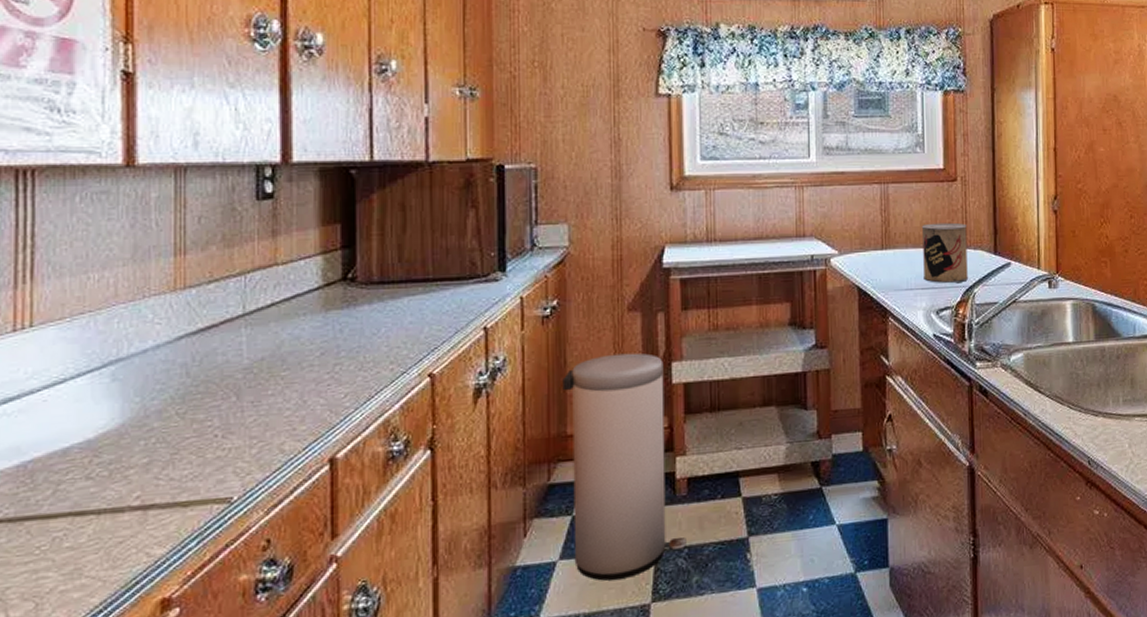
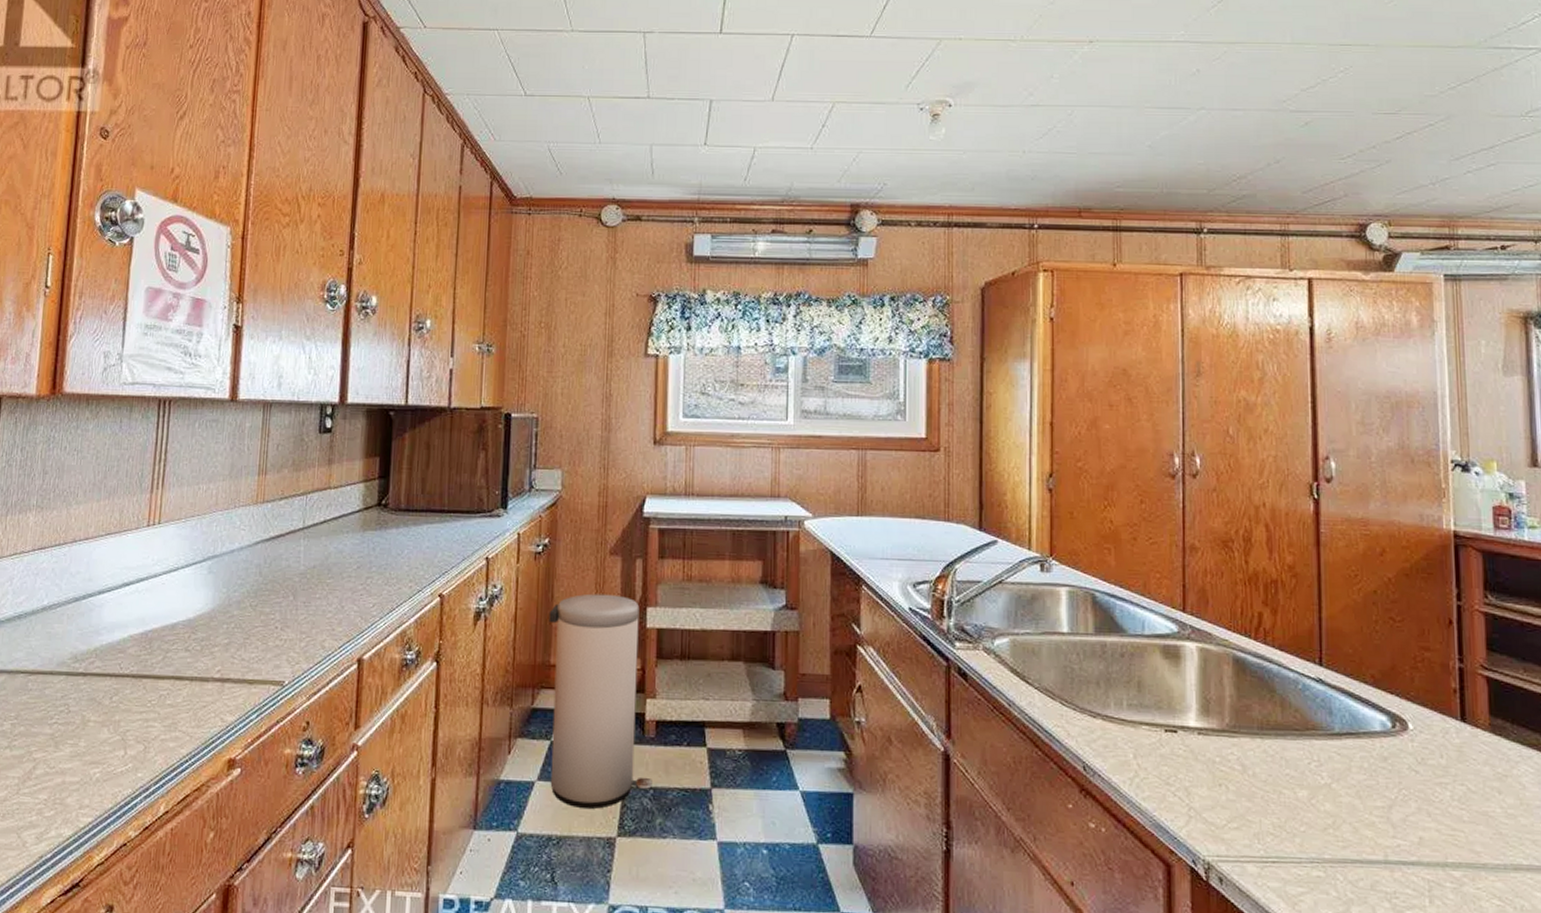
tin can: present [921,222,968,284] -> none [900,493,949,557]

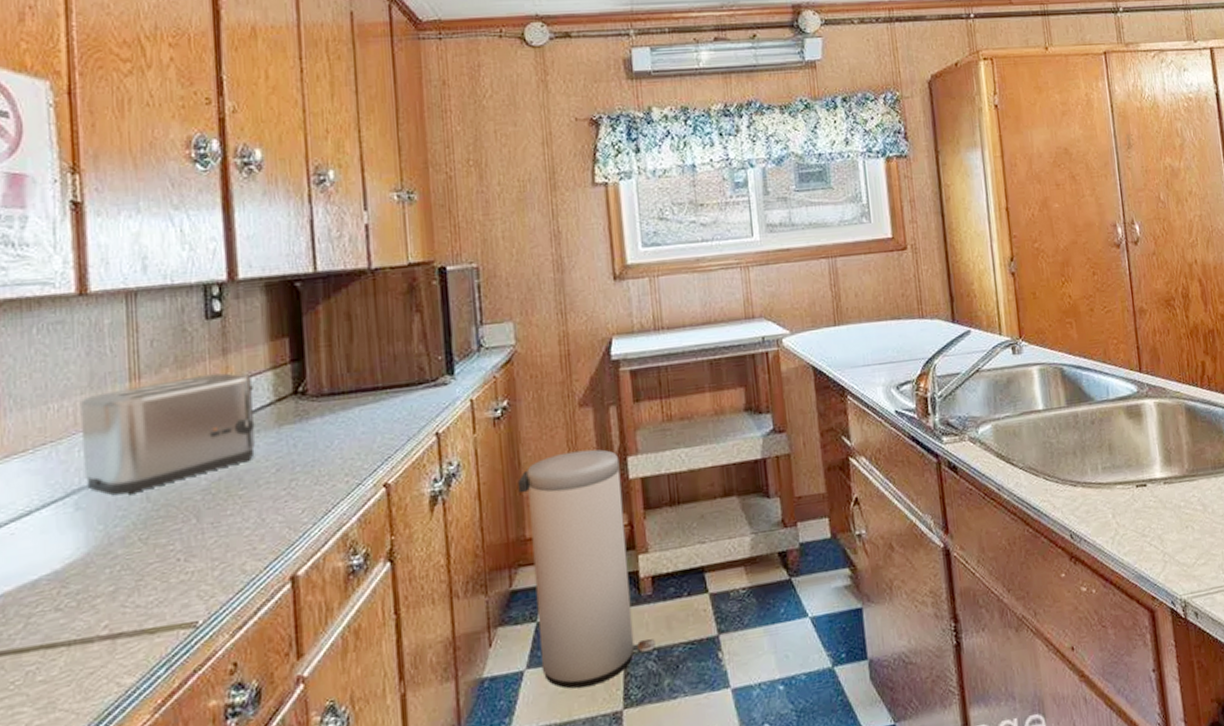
toaster: none [218,479,348,567] -> present [79,373,256,495]

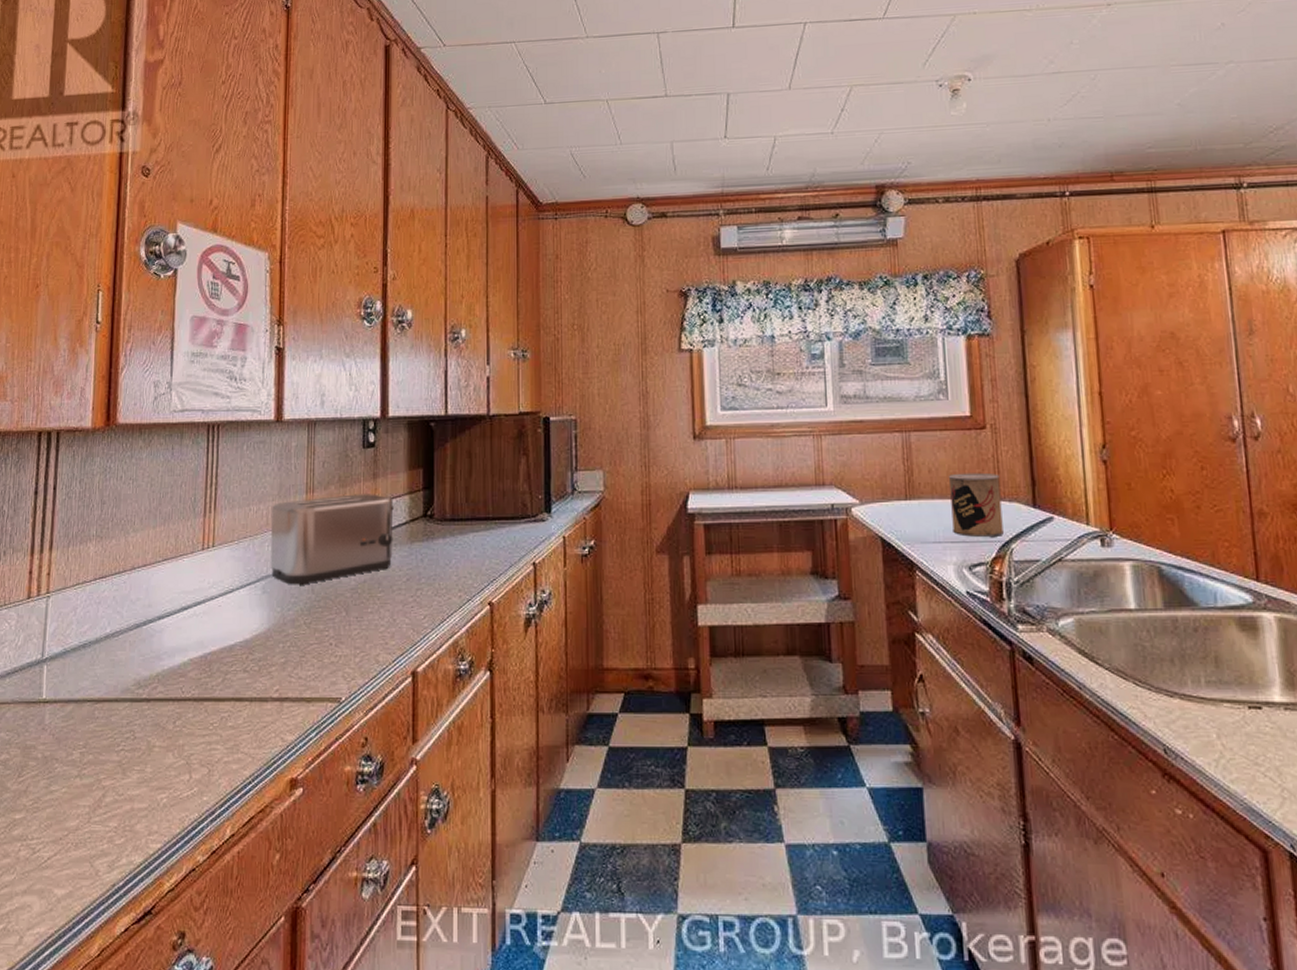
pedal bin: present [518,449,656,689] -> none [599,594,714,815]
tin can: none [874,292,927,358] -> present [948,472,1004,538]

